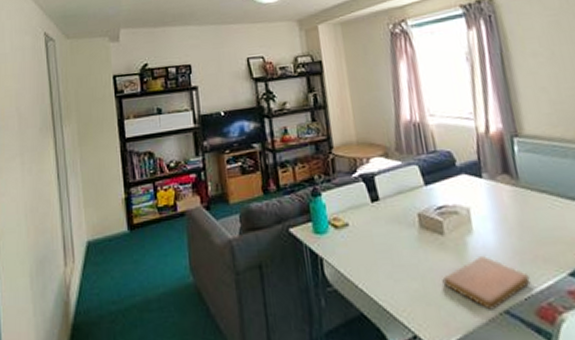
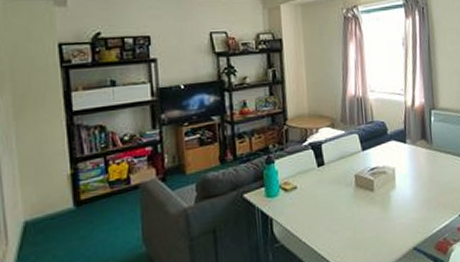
notebook: present [442,255,531,310] -> none [370,205,433,248]

